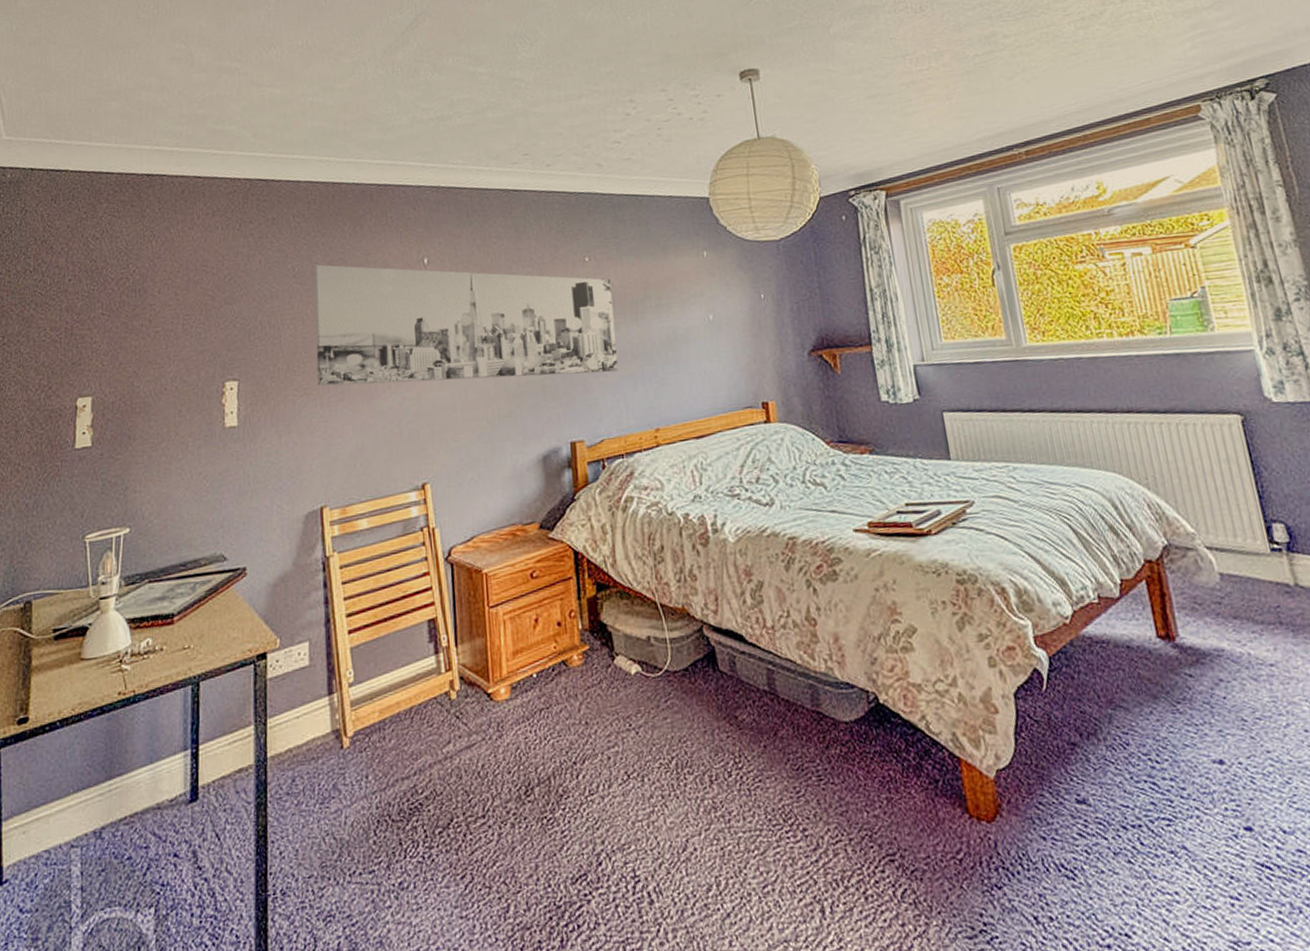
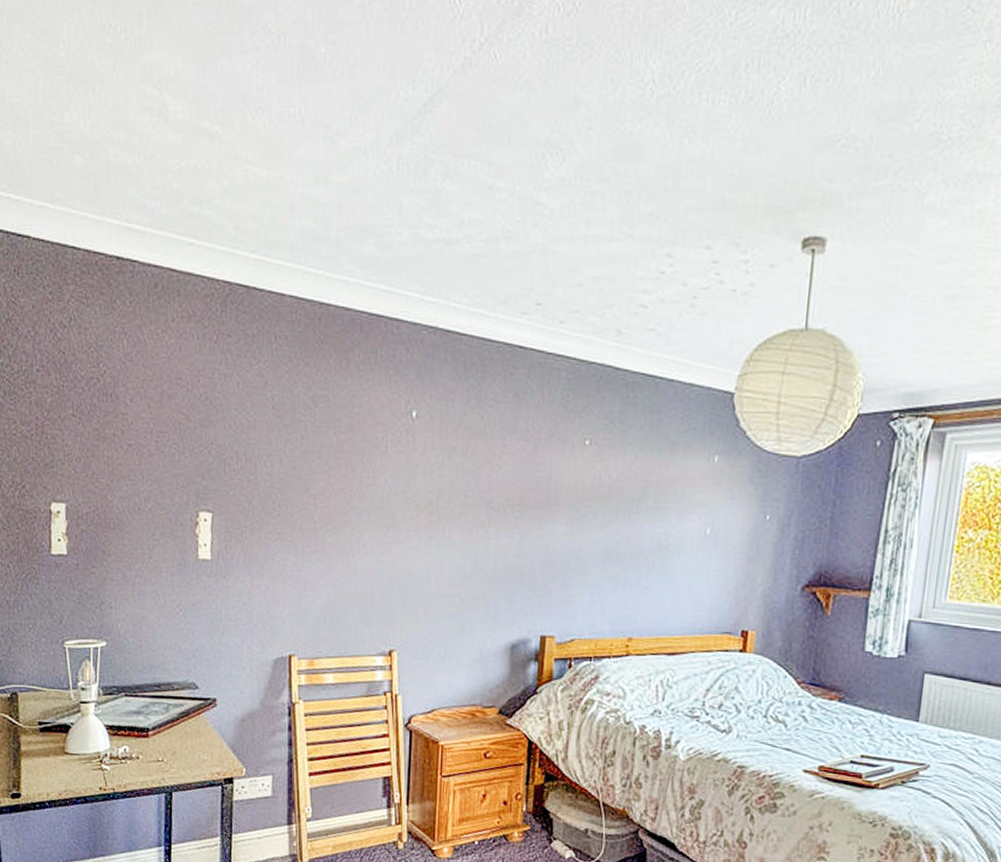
wall art: present [314,264,619,387] -> none [292,398,608,572]

